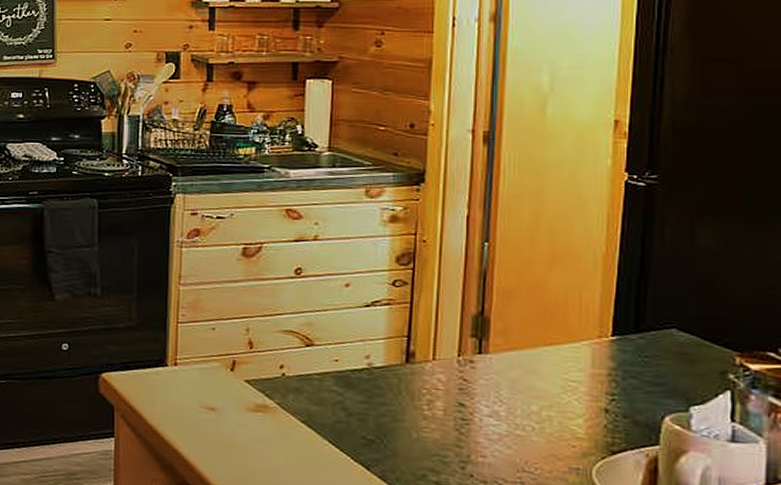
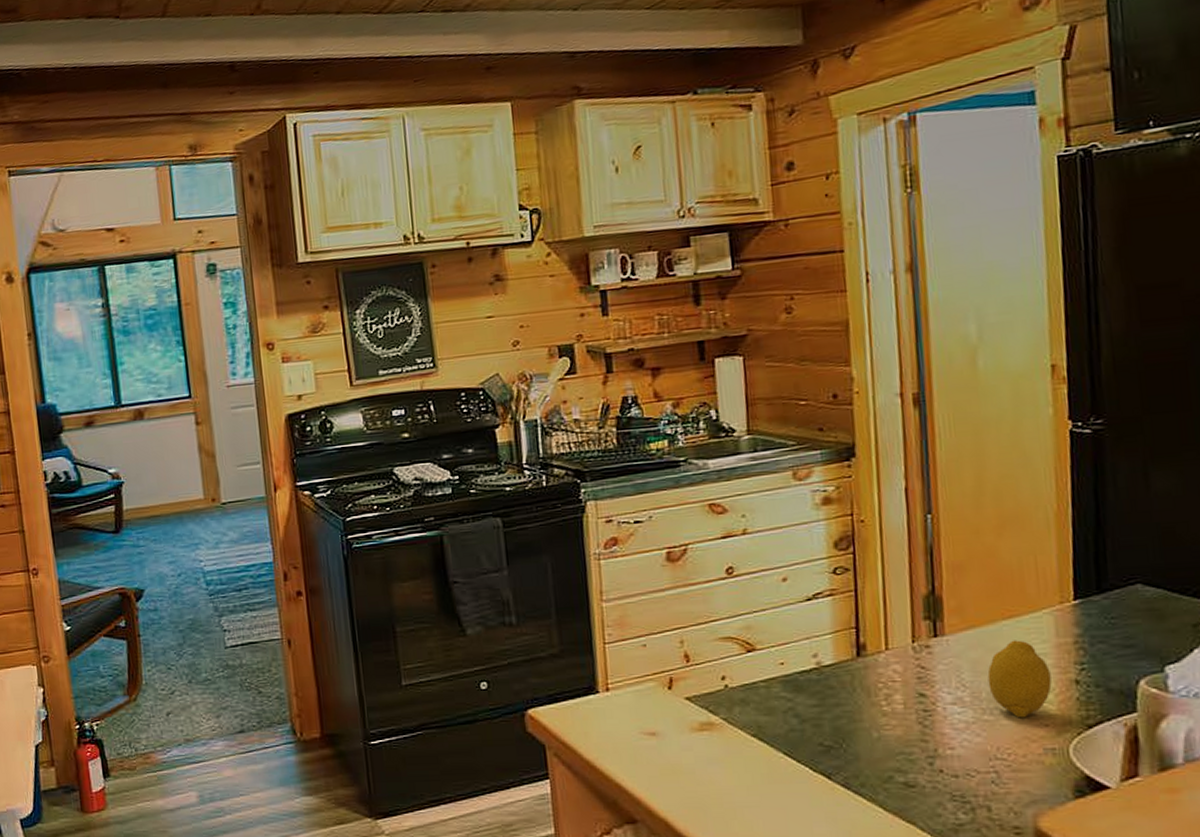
fruit: none [524,365,583,438] -> present [987,640,1052,718]

